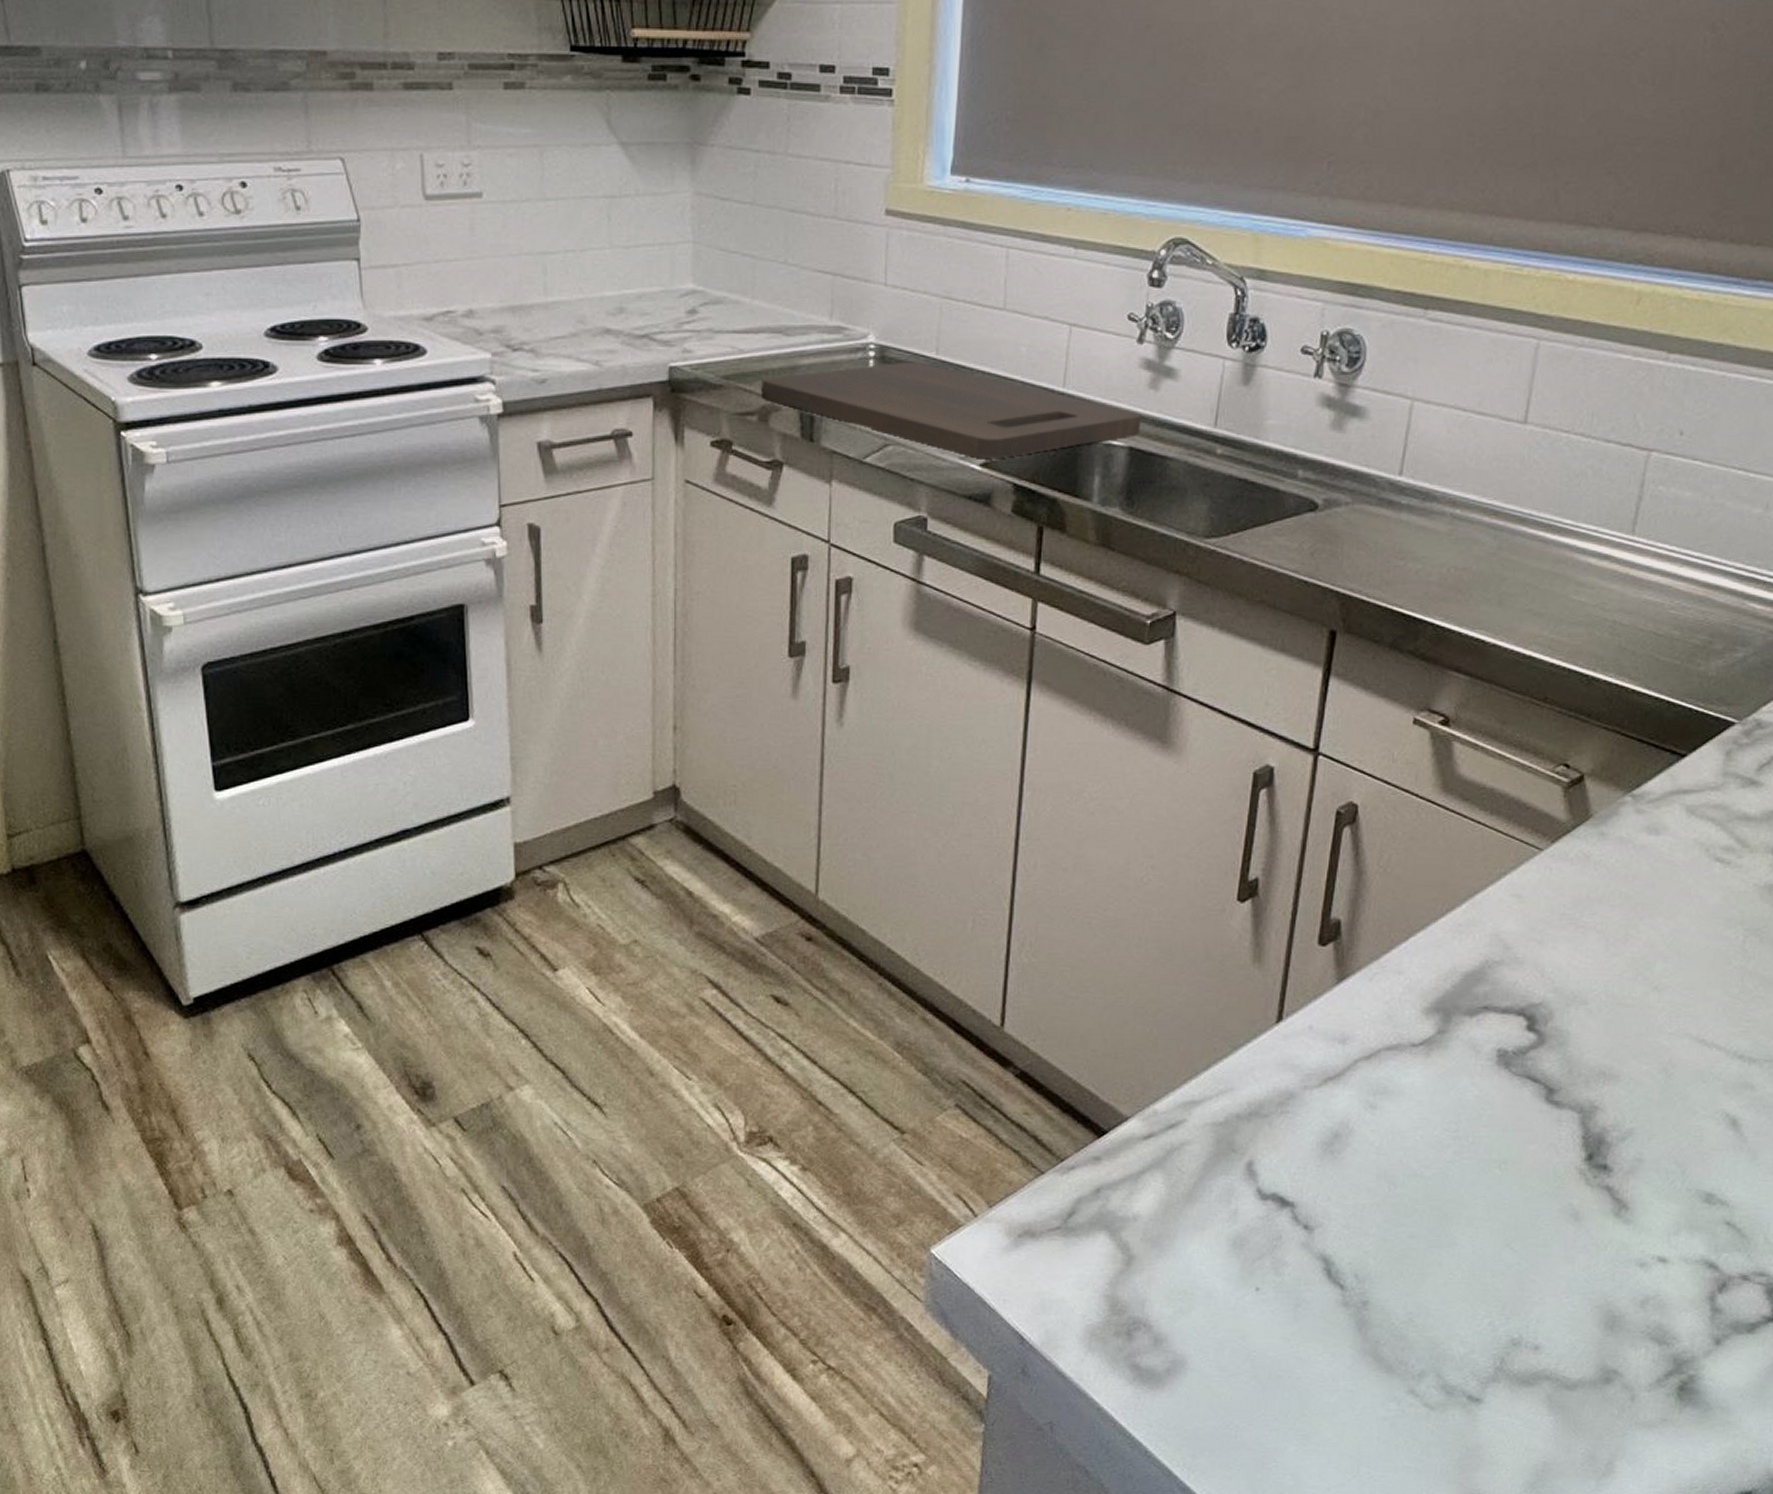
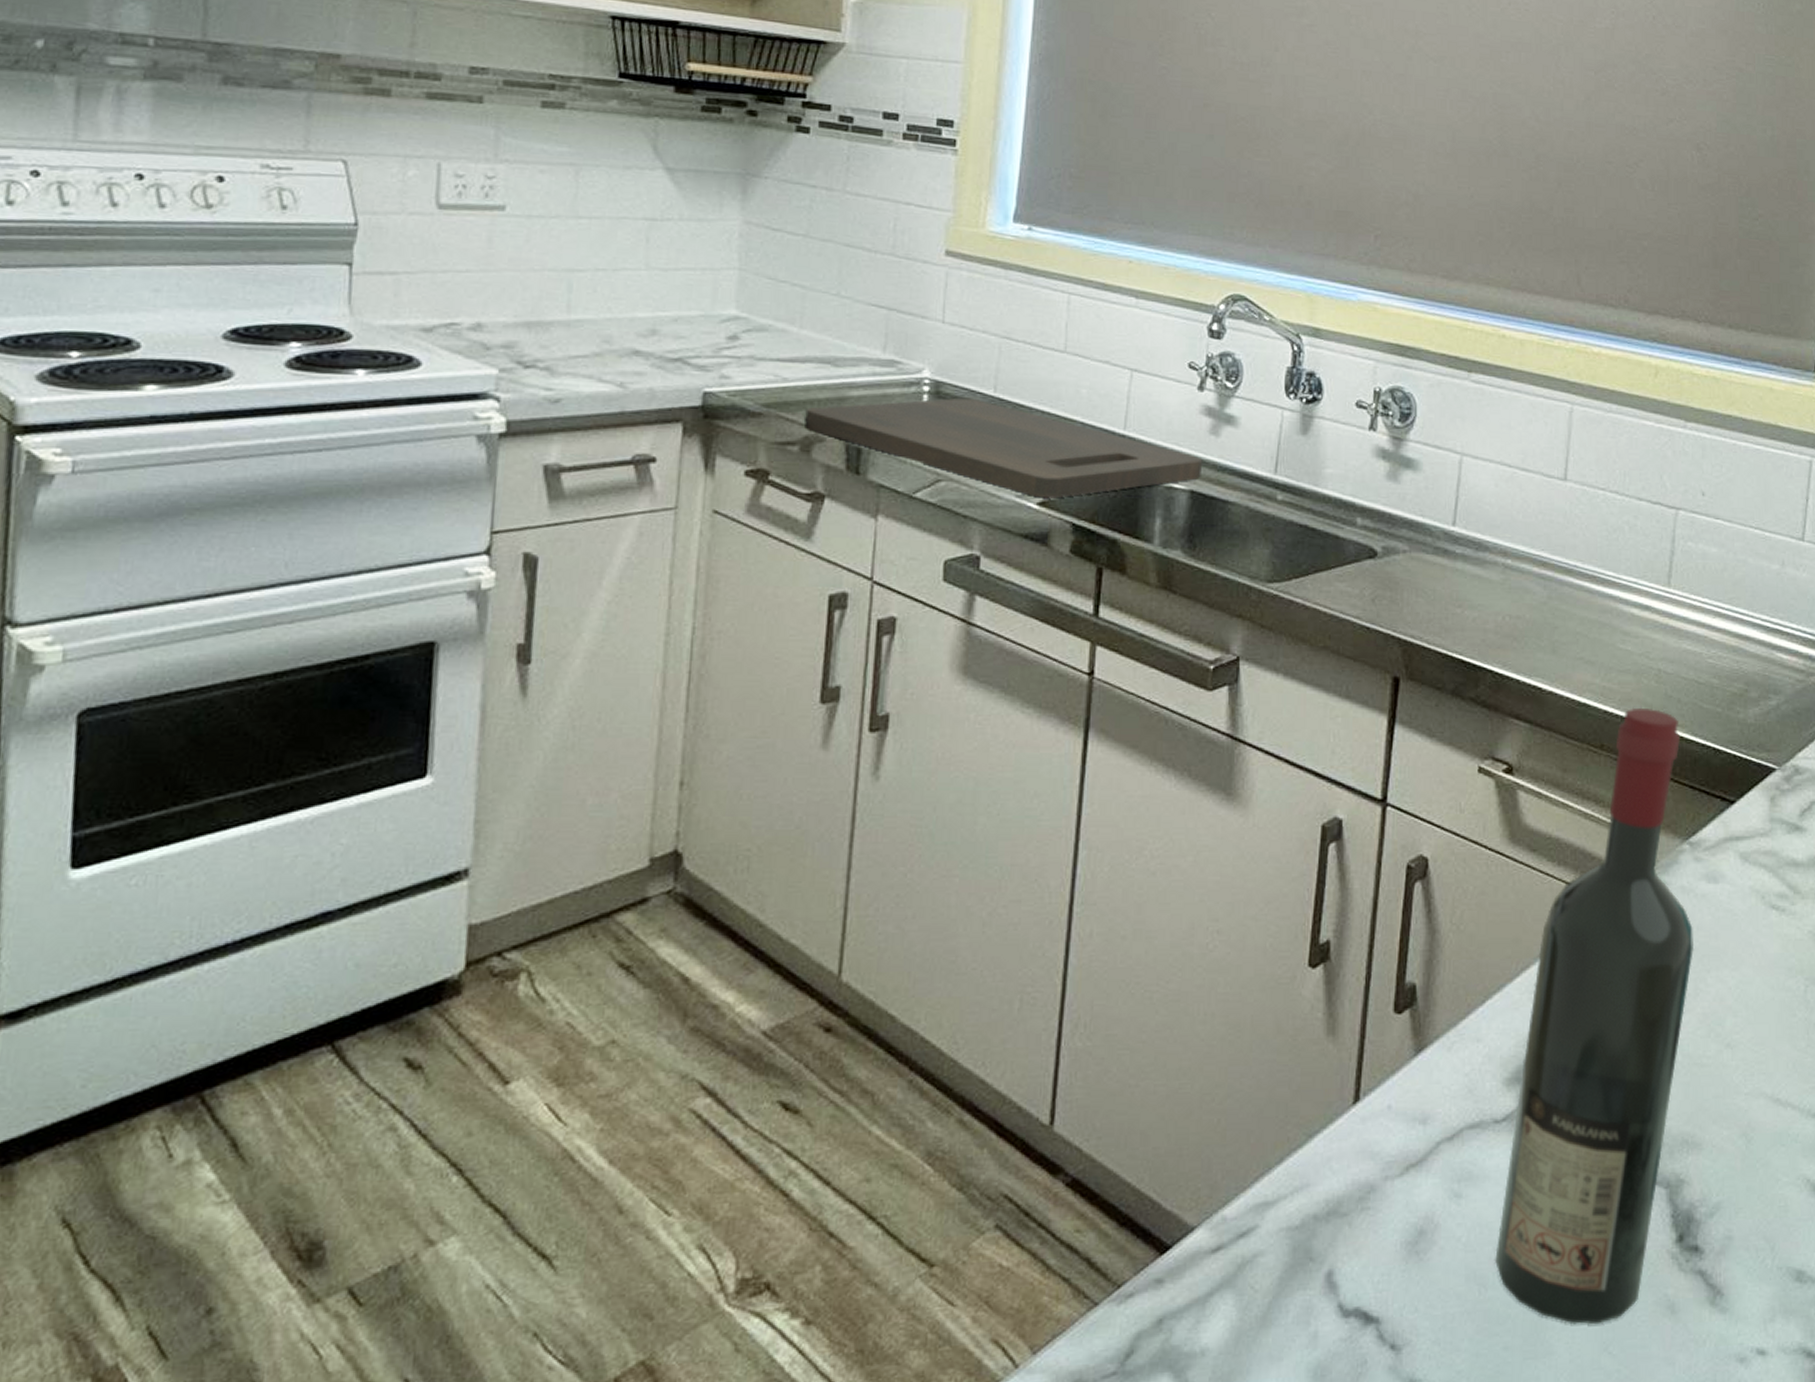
wine bottle: none [1404,660,1631,1223] -> present [1494,707,1695,1325]

